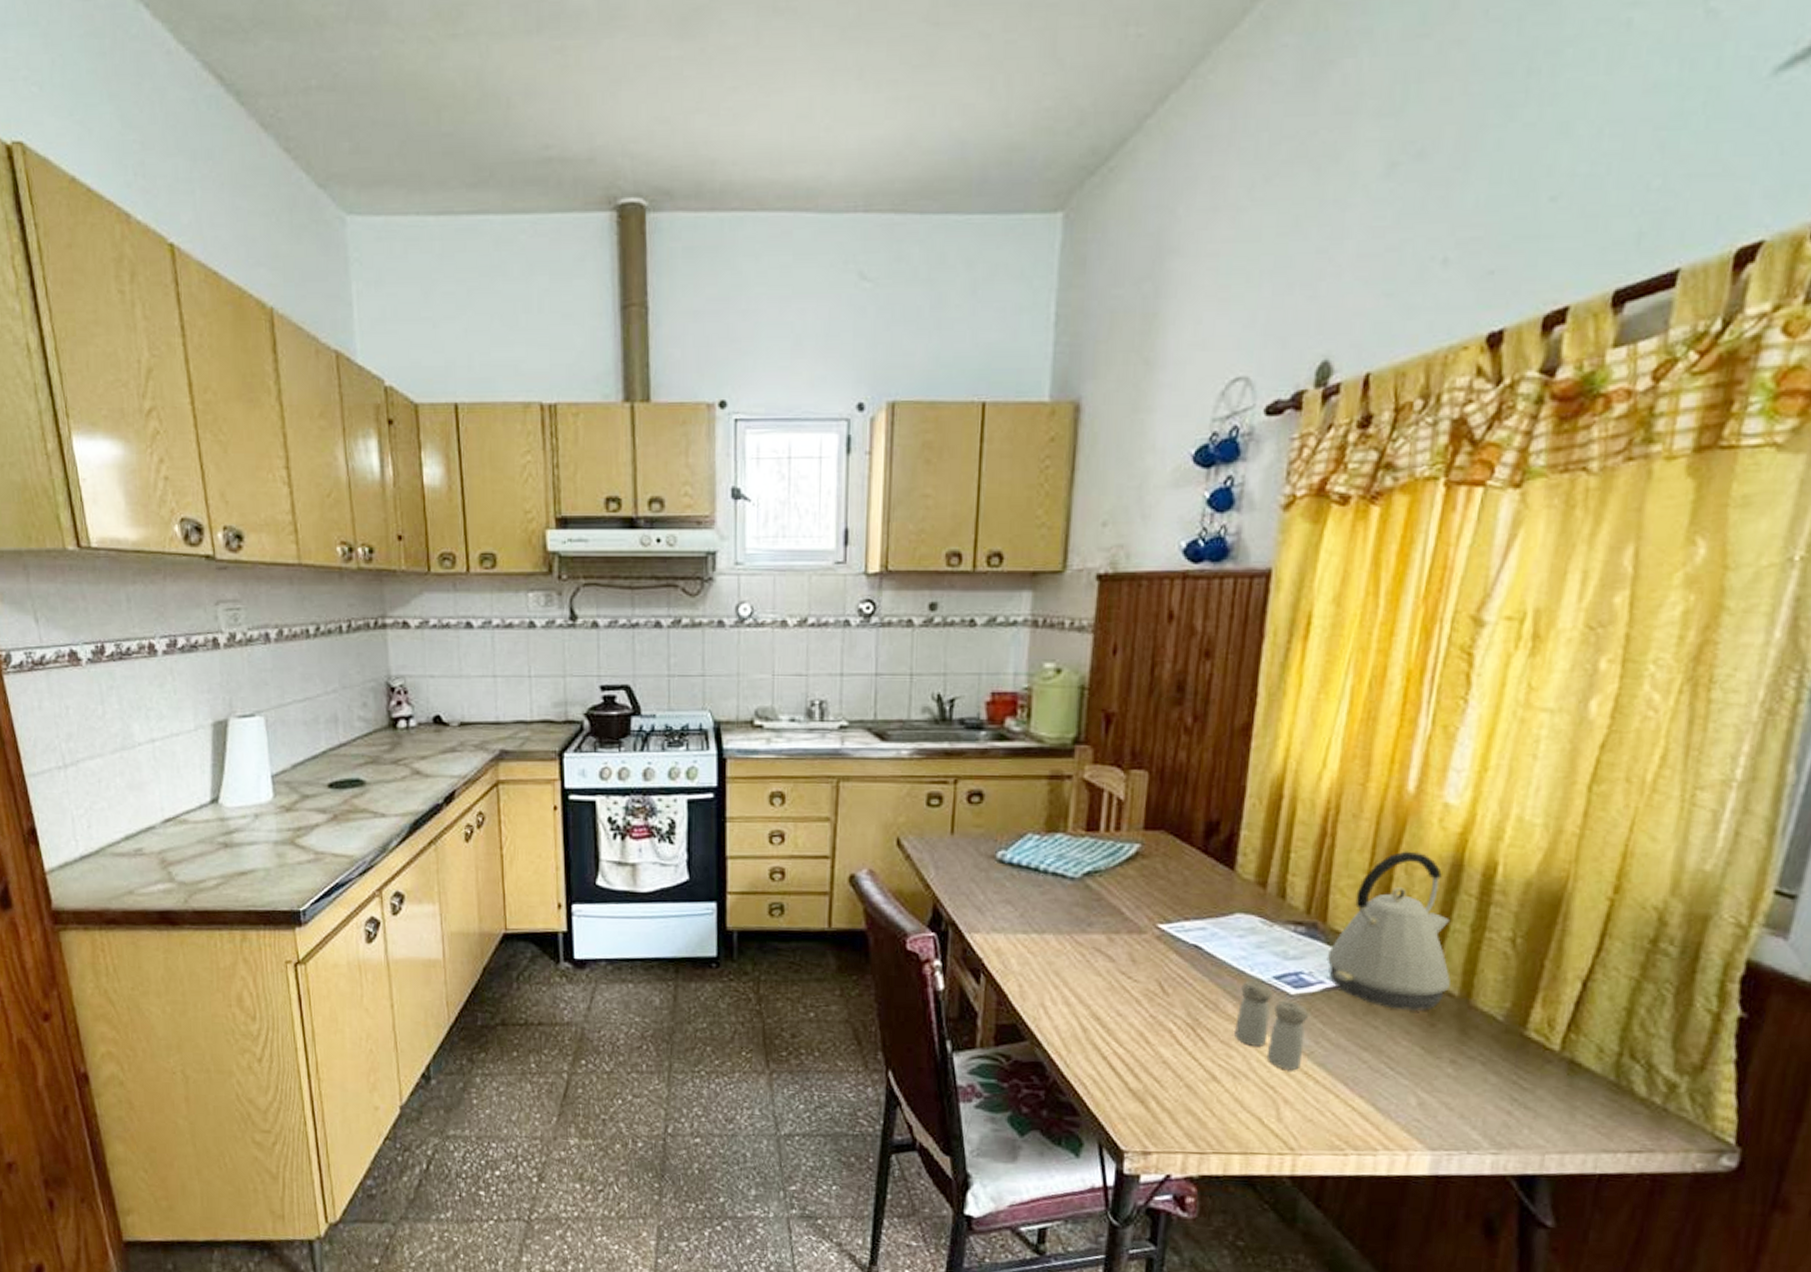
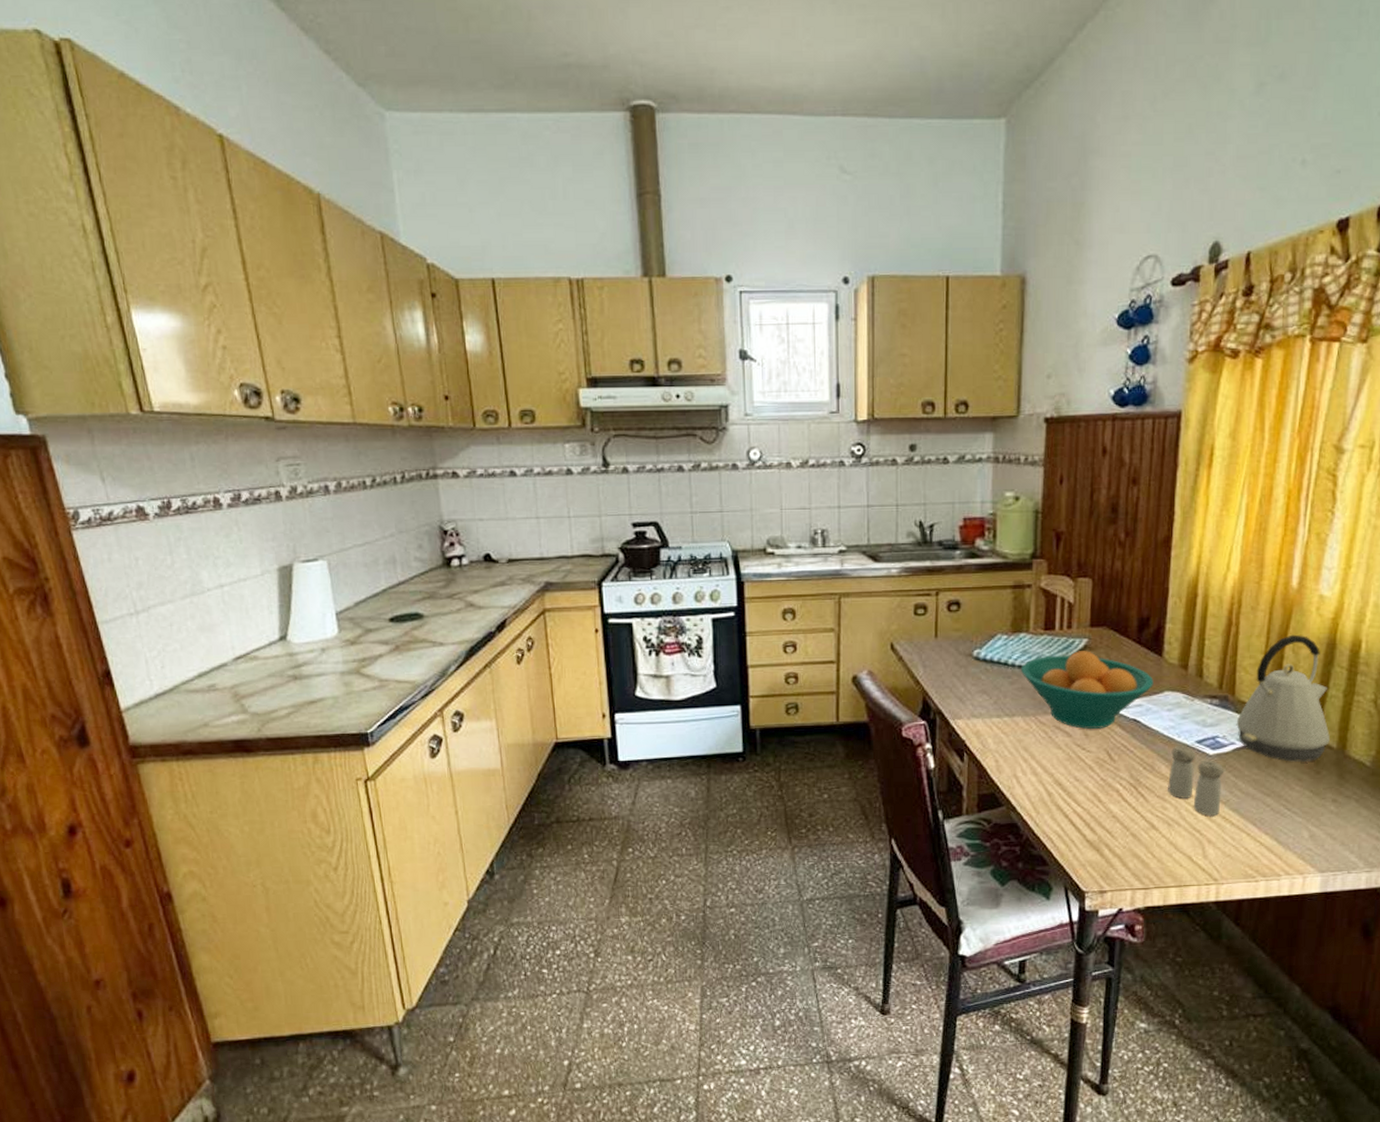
fruit bowl: none [1054,858,1222,955] -> present [1020,651,1154,730]

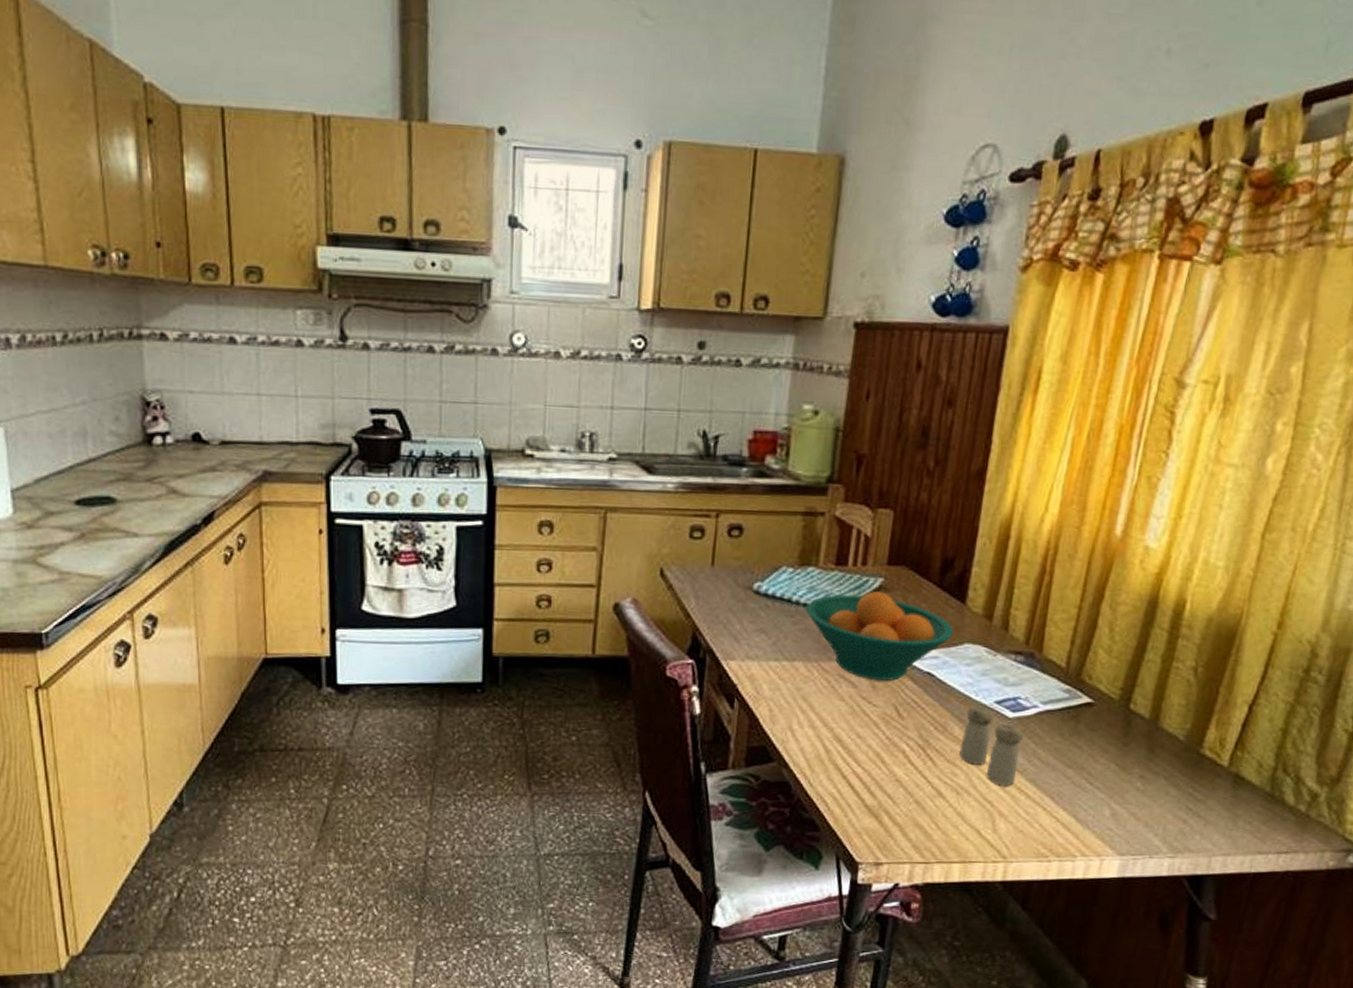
kettle: present [1236,634,1330,762] -> none [1041,588,1146,732]

